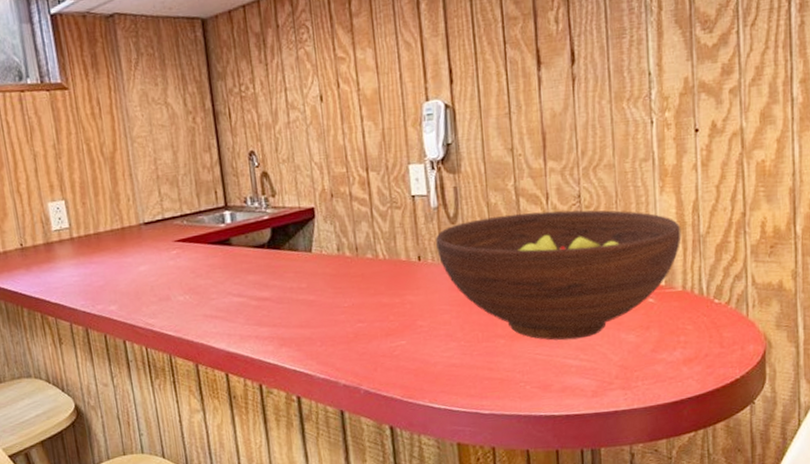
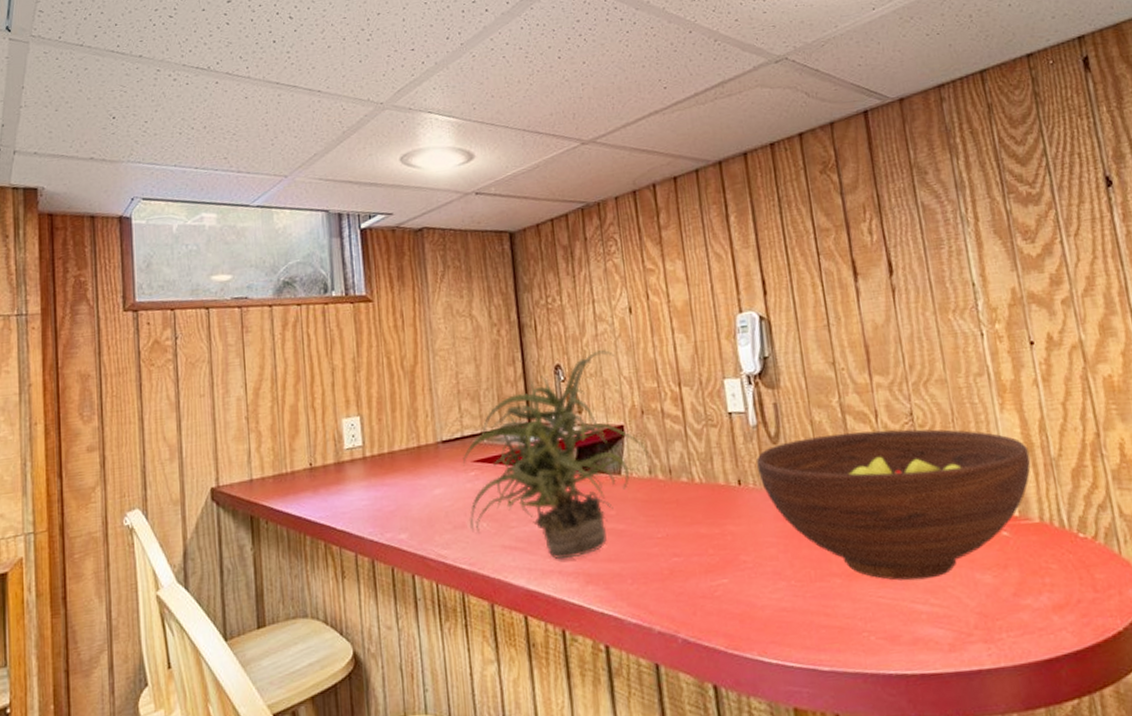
potted plant: none [164,136,337,326] -> present [462,349,649,560]

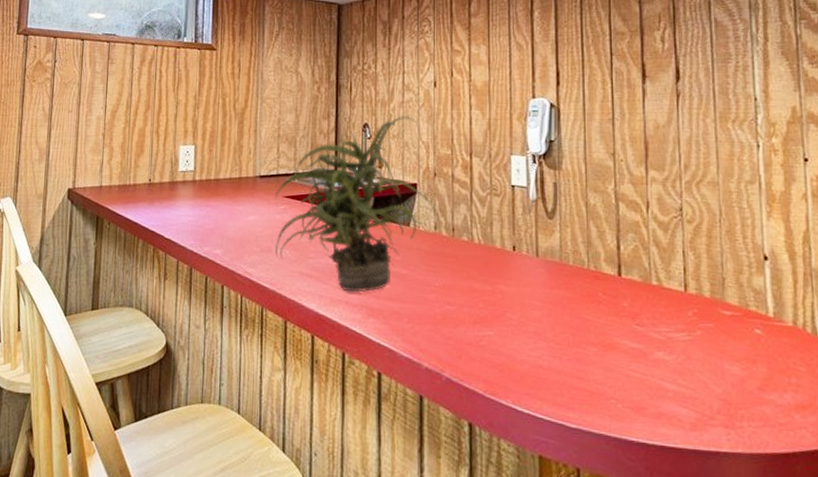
fruit bowl: present [756,429,1031,581] -> none [531,218,791,361]

